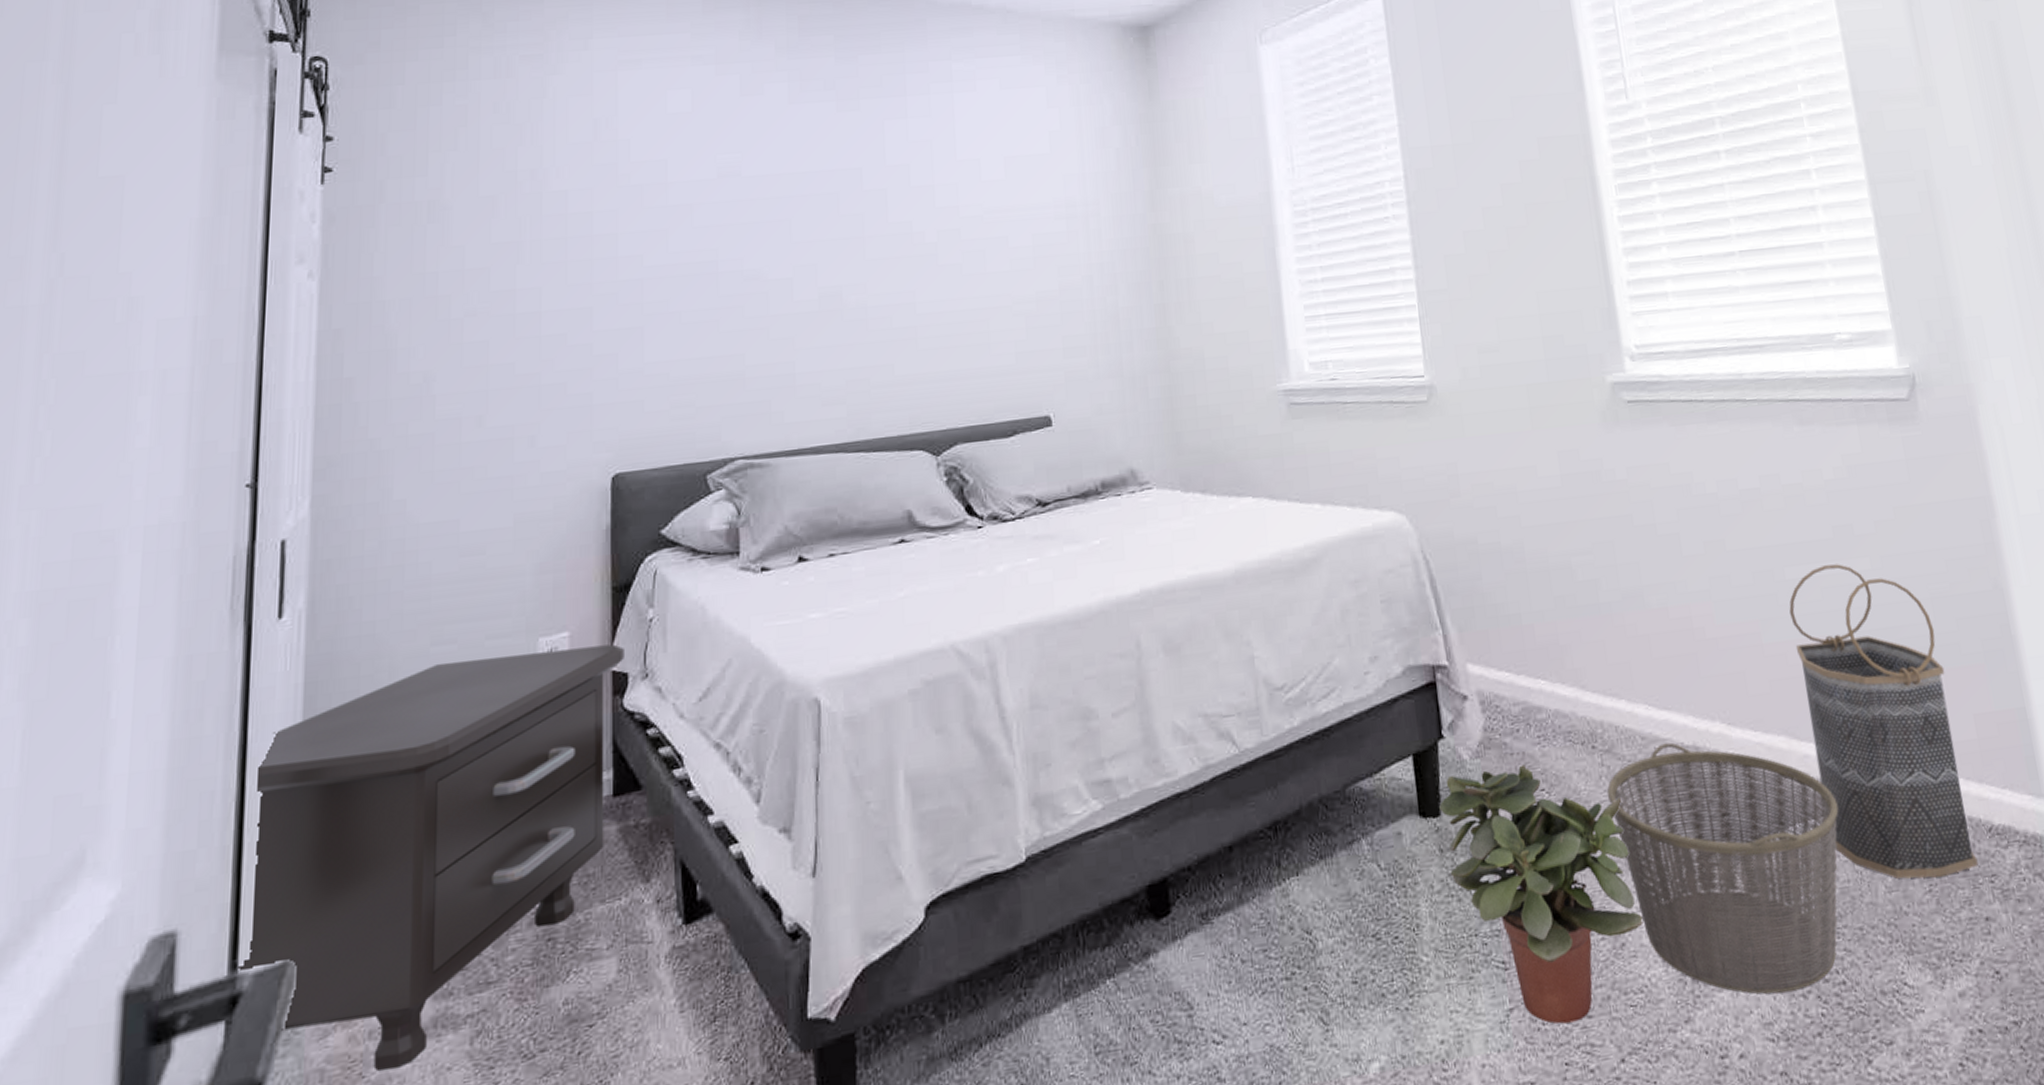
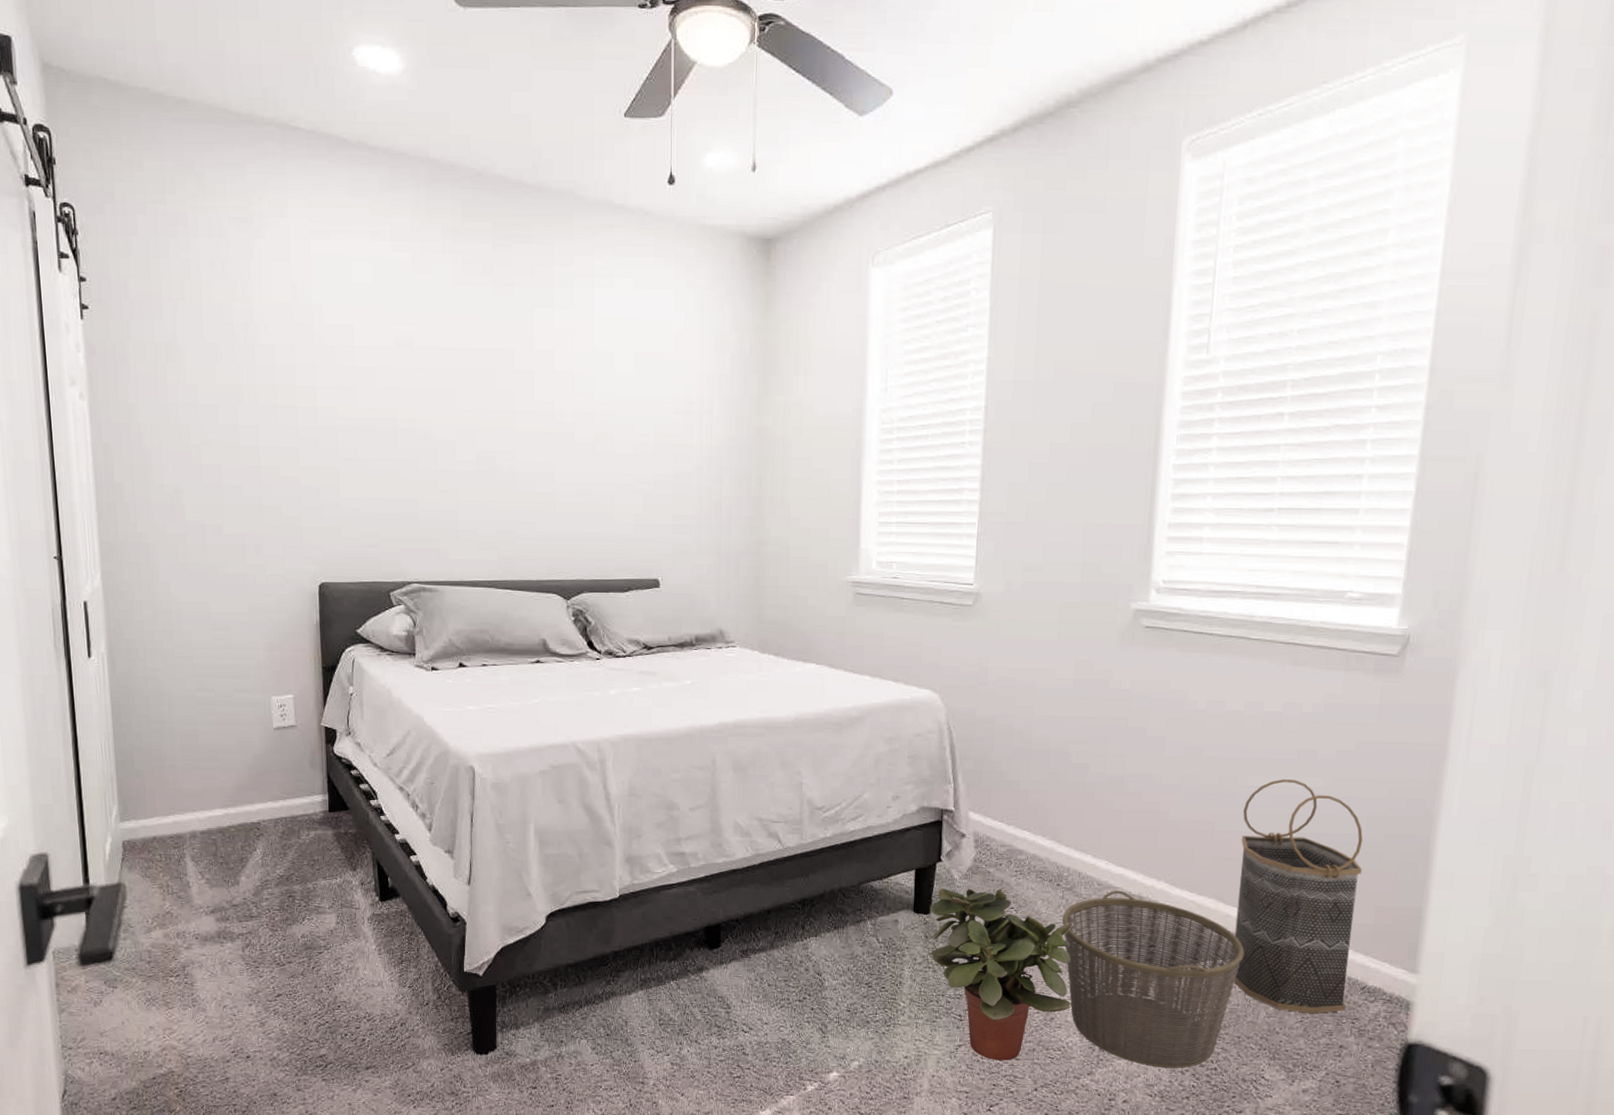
nightstand: present [238,644,624,1071] -> none [87,705,333,957]

